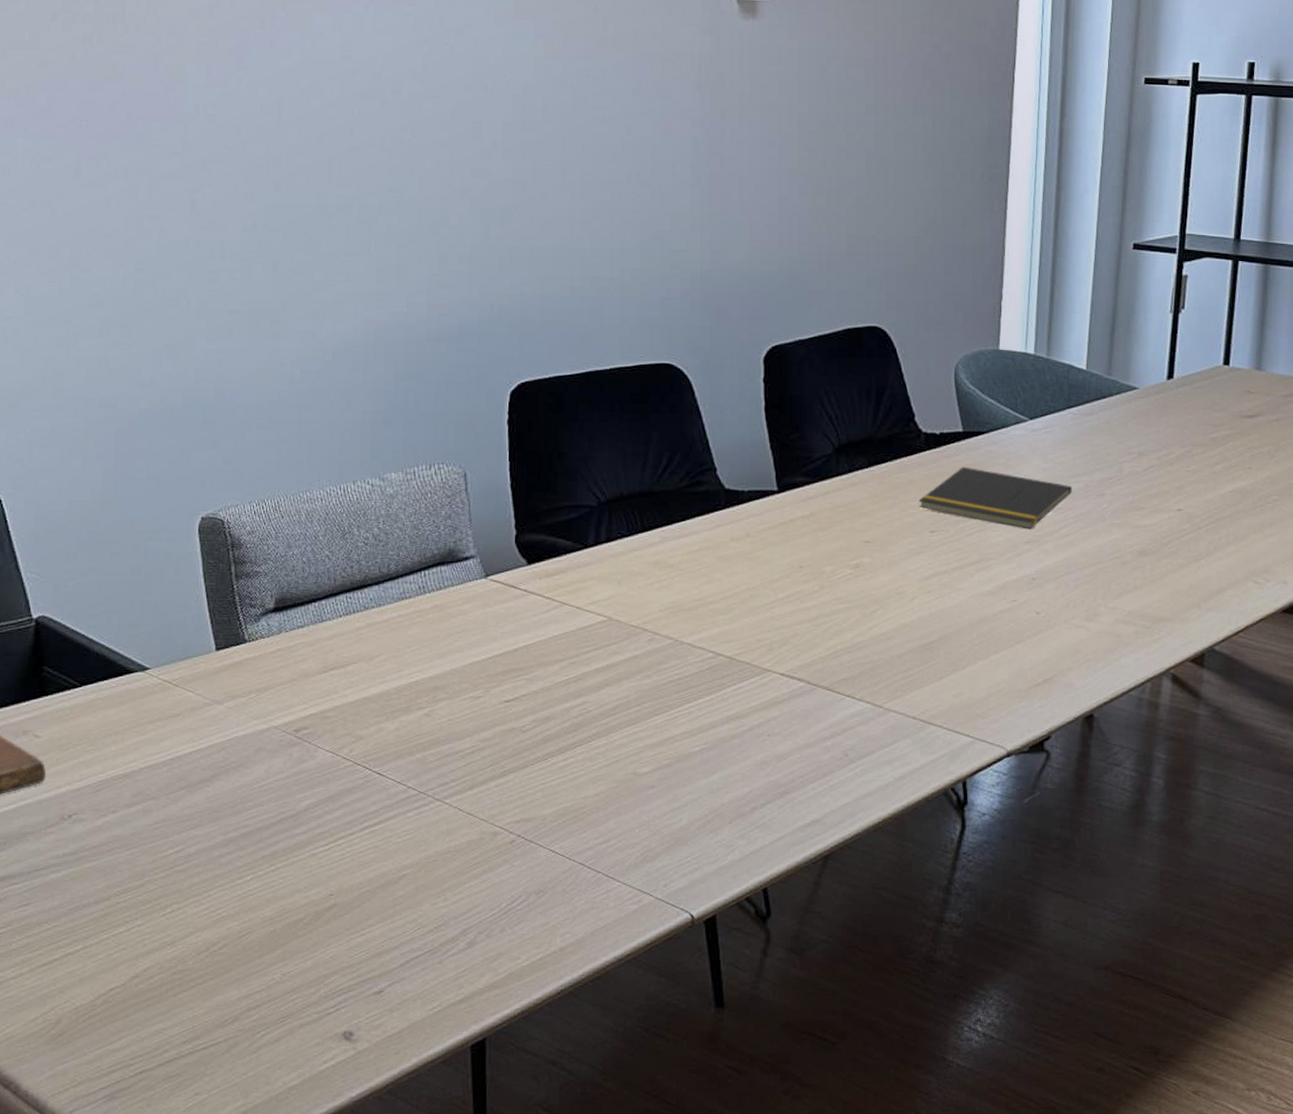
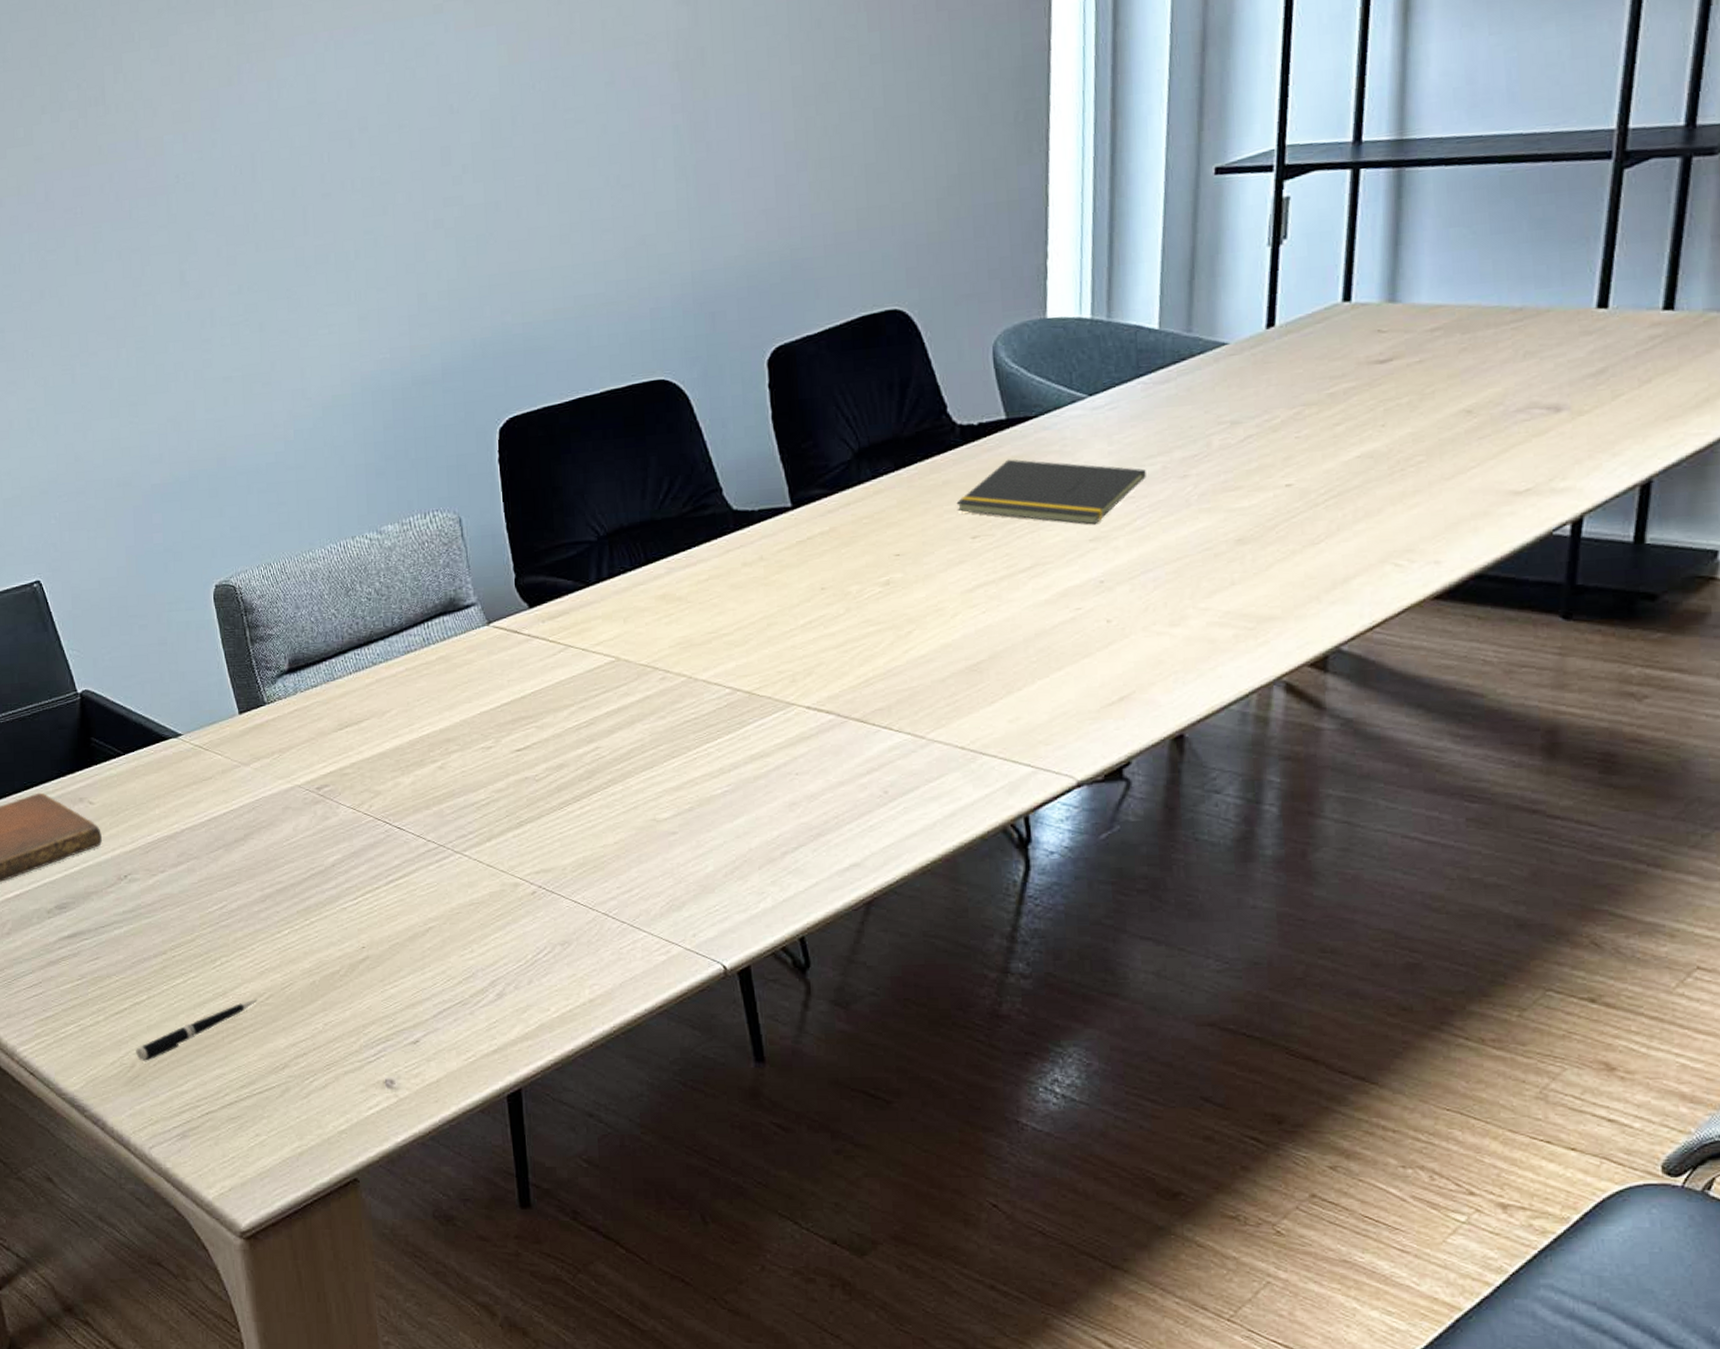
pen: none [63,948,209,1018] -> present [136,999,257,1062]

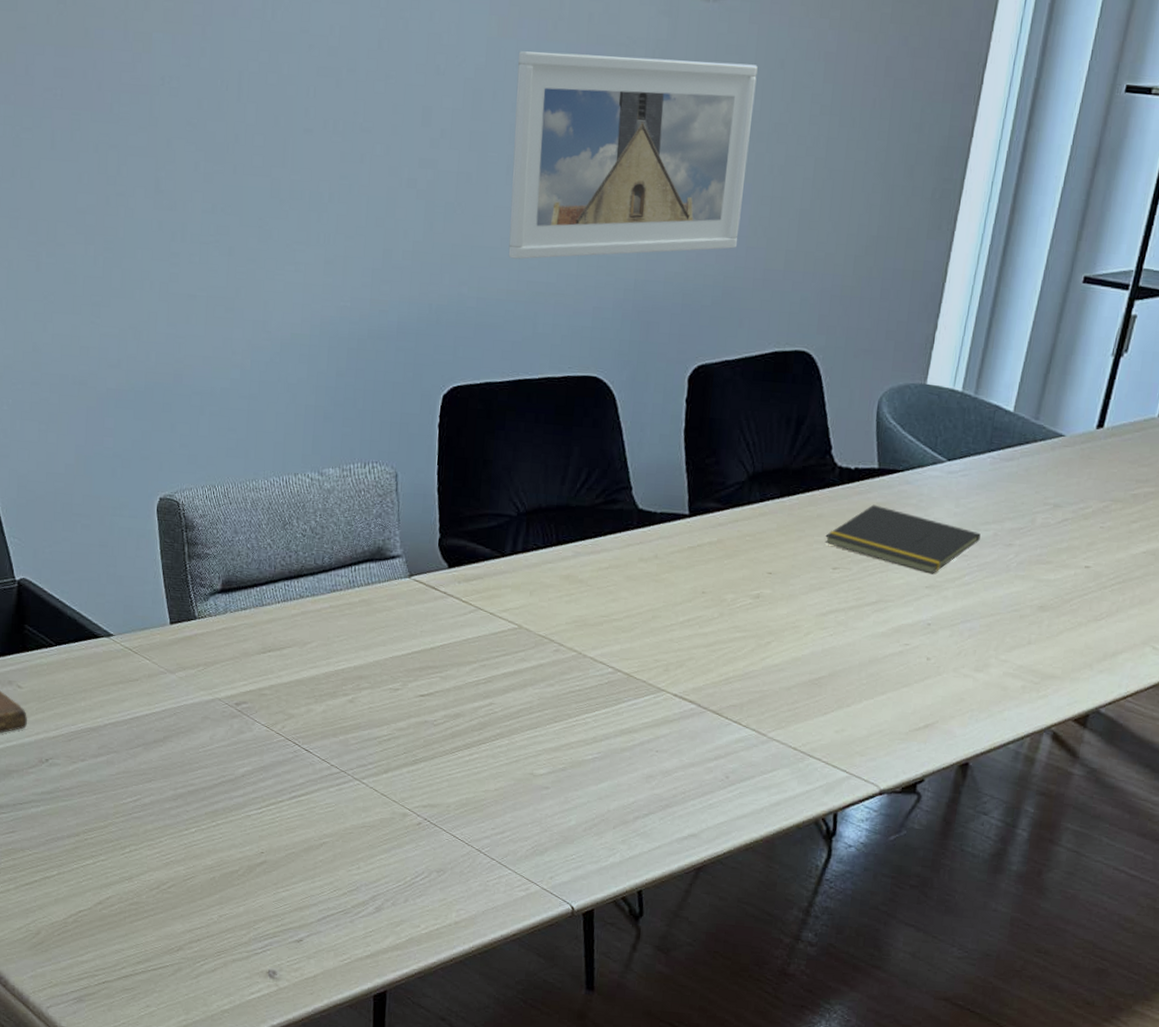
pen: present [136,999,257,1062] -> none [42,886,160,931]
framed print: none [532,31,800,277] -> present [508,51,758,260]

